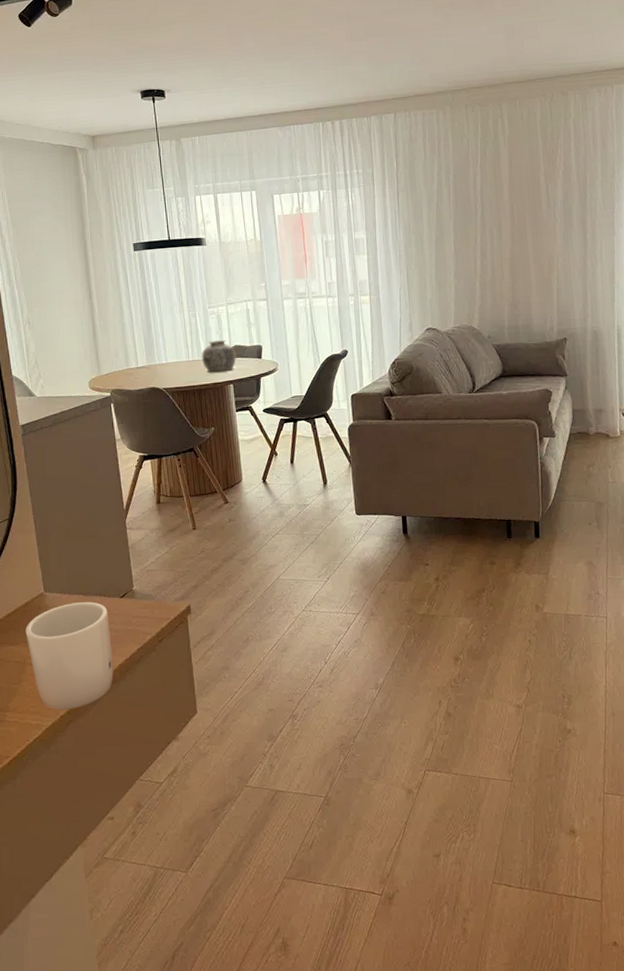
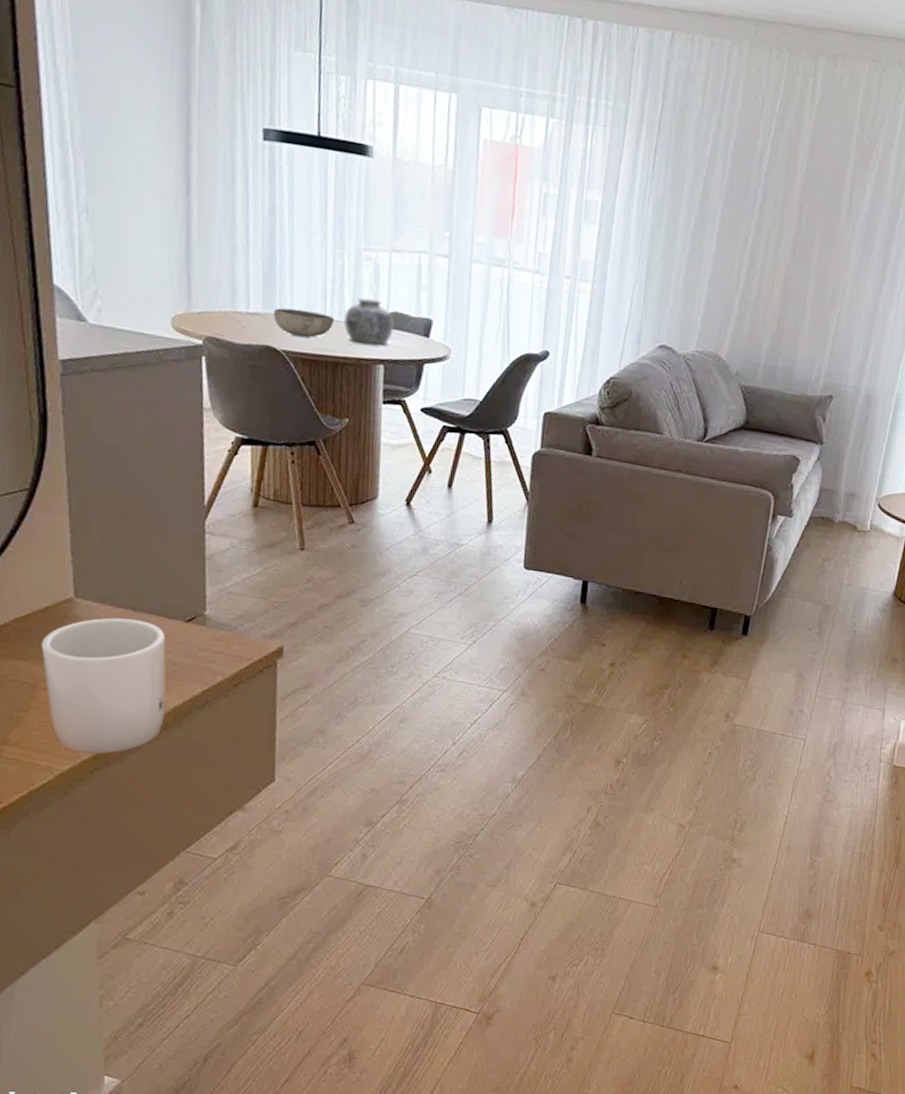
bowl: none [154,357,195,377] -> present [273,308,334,338]

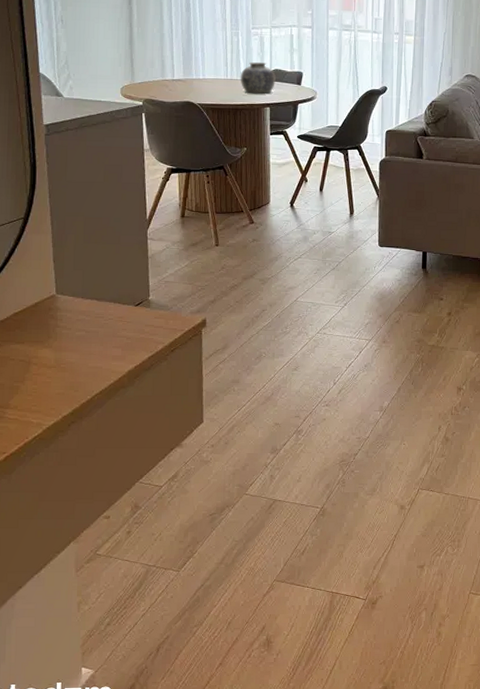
mug: present [41,617,167,755] -> none [33,306,122,411]
bowl: present [273,308,334,338] -> none [191,74,233,93]

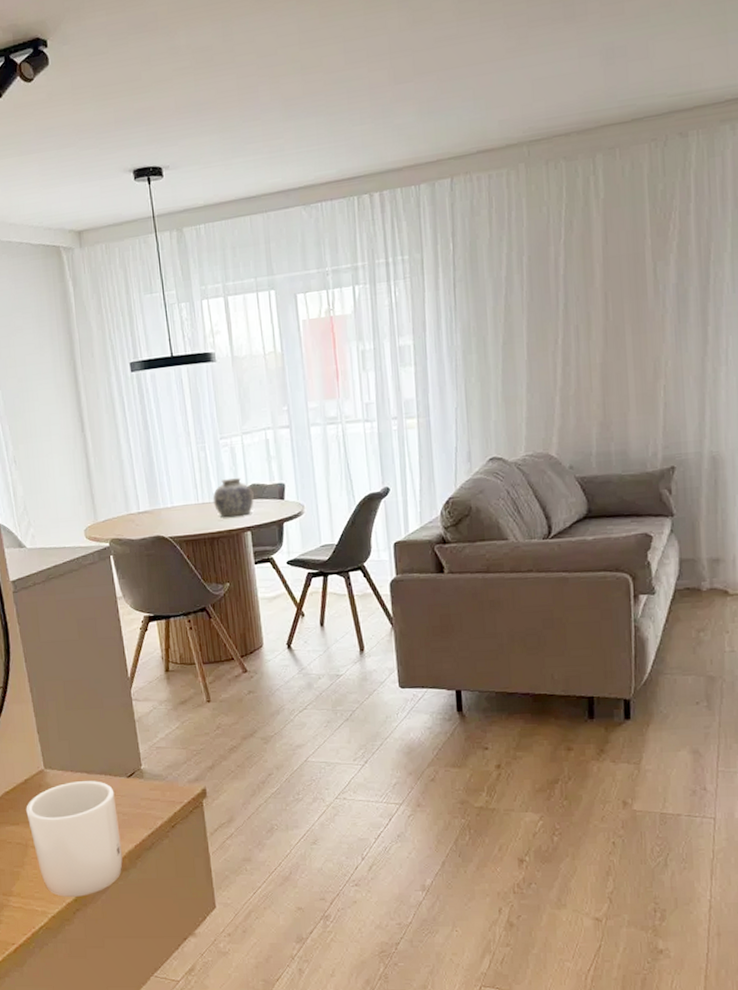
mug: none [33,306,122,411] -> present [26,780,123,898]

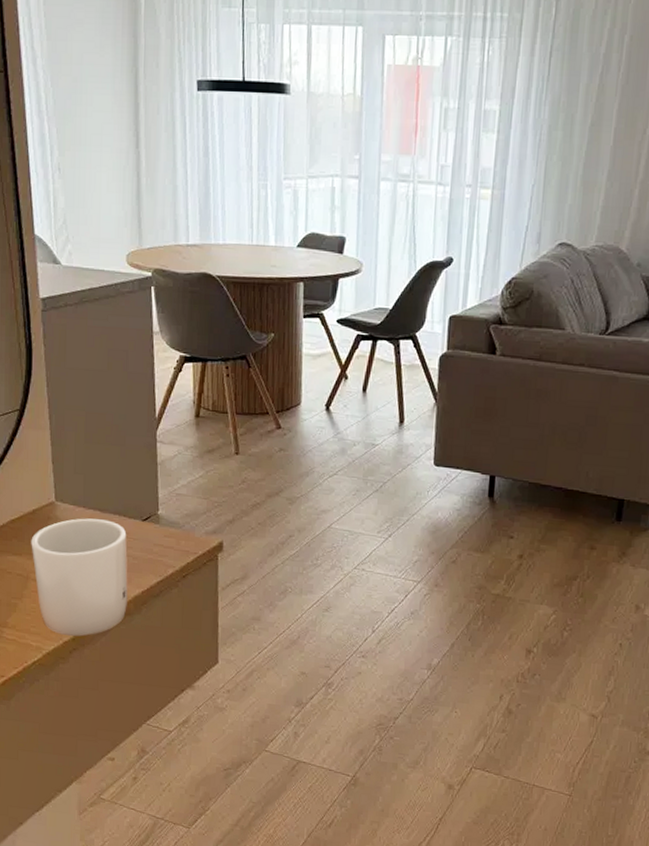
vase: present [212,478,254,518] -> none [267,223,312,265]

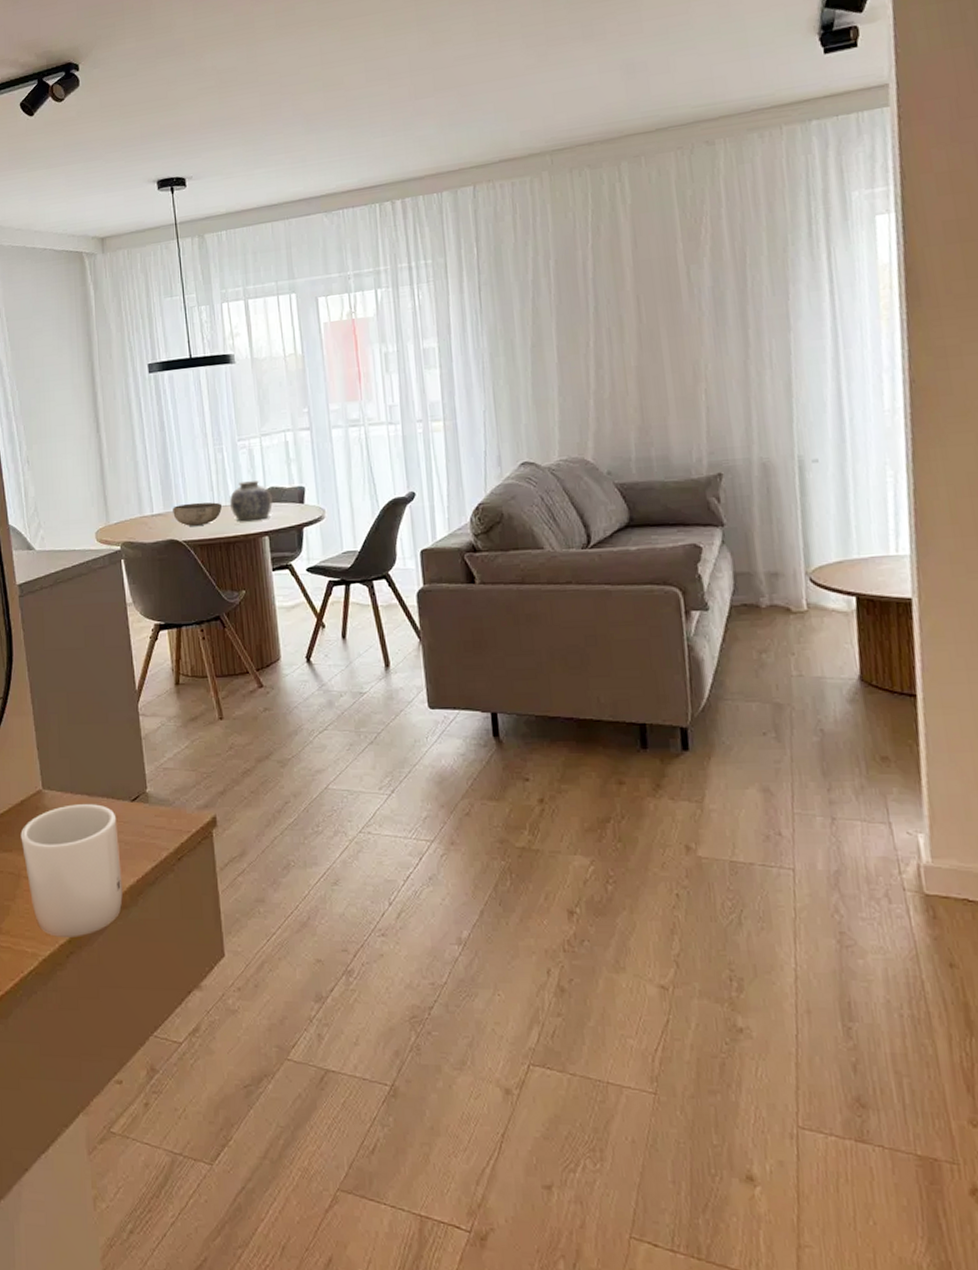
bowl: none [209,237,259,262] -> present [173,502,222,526]
vase: none [267,223,312,265] -> present [229,480,273,522]

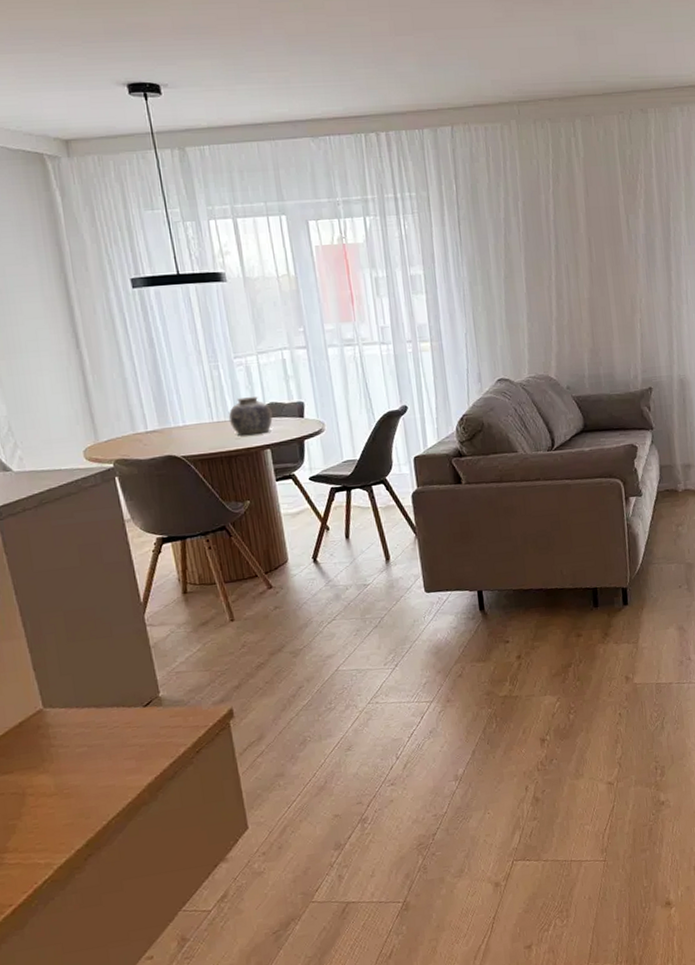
mug: present [20,803,123,939] -> none [21,714,142,844]
bowl: present [173,502,222,526] -> none [168,418,221,442]

